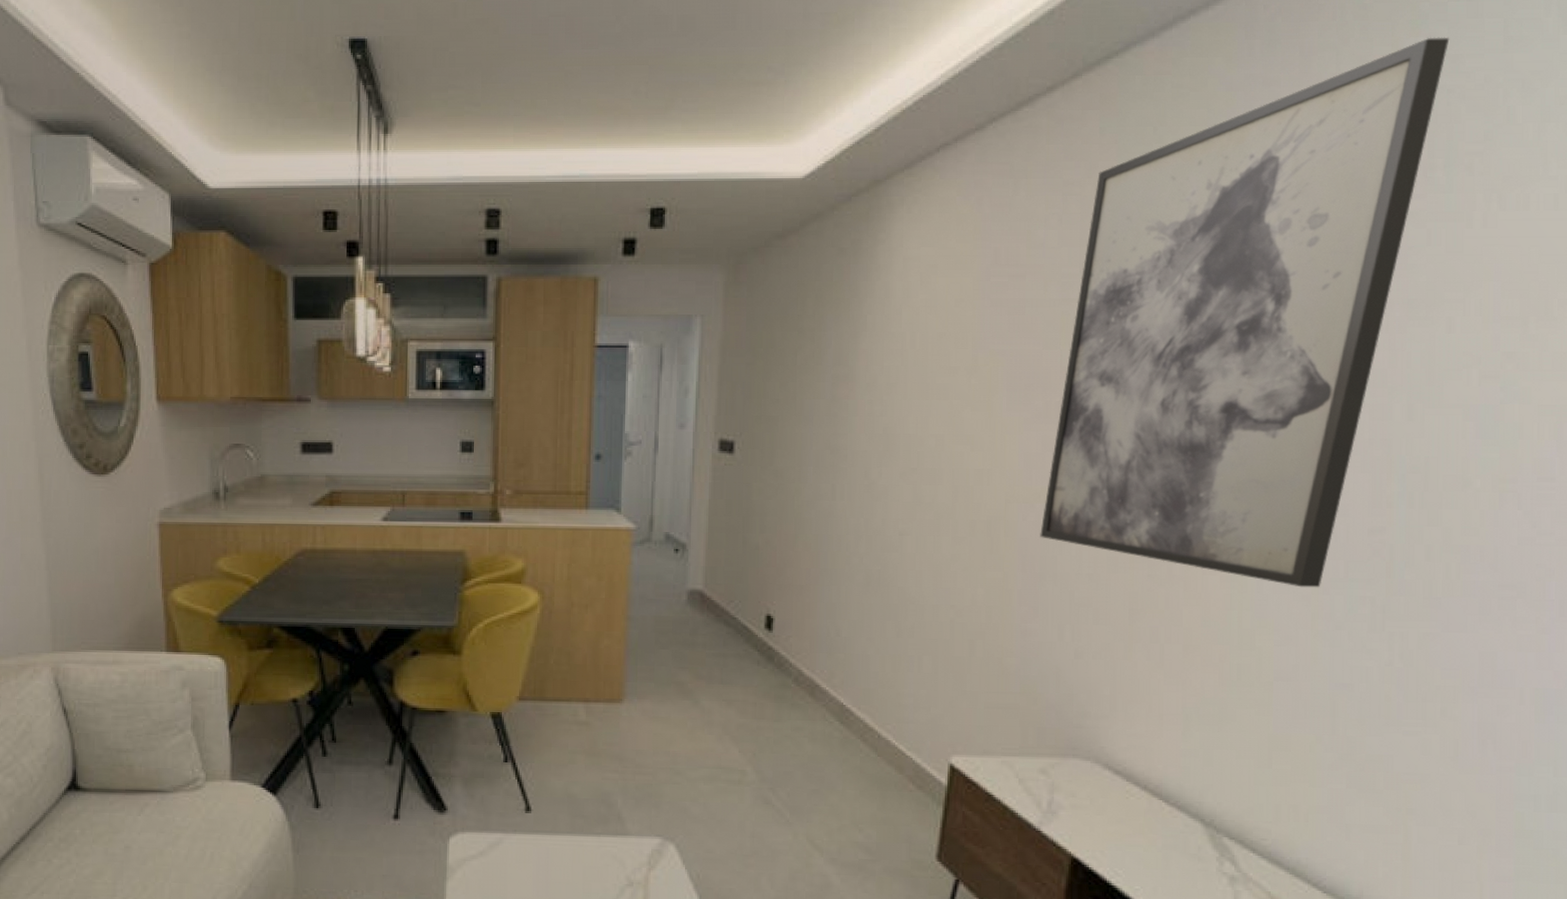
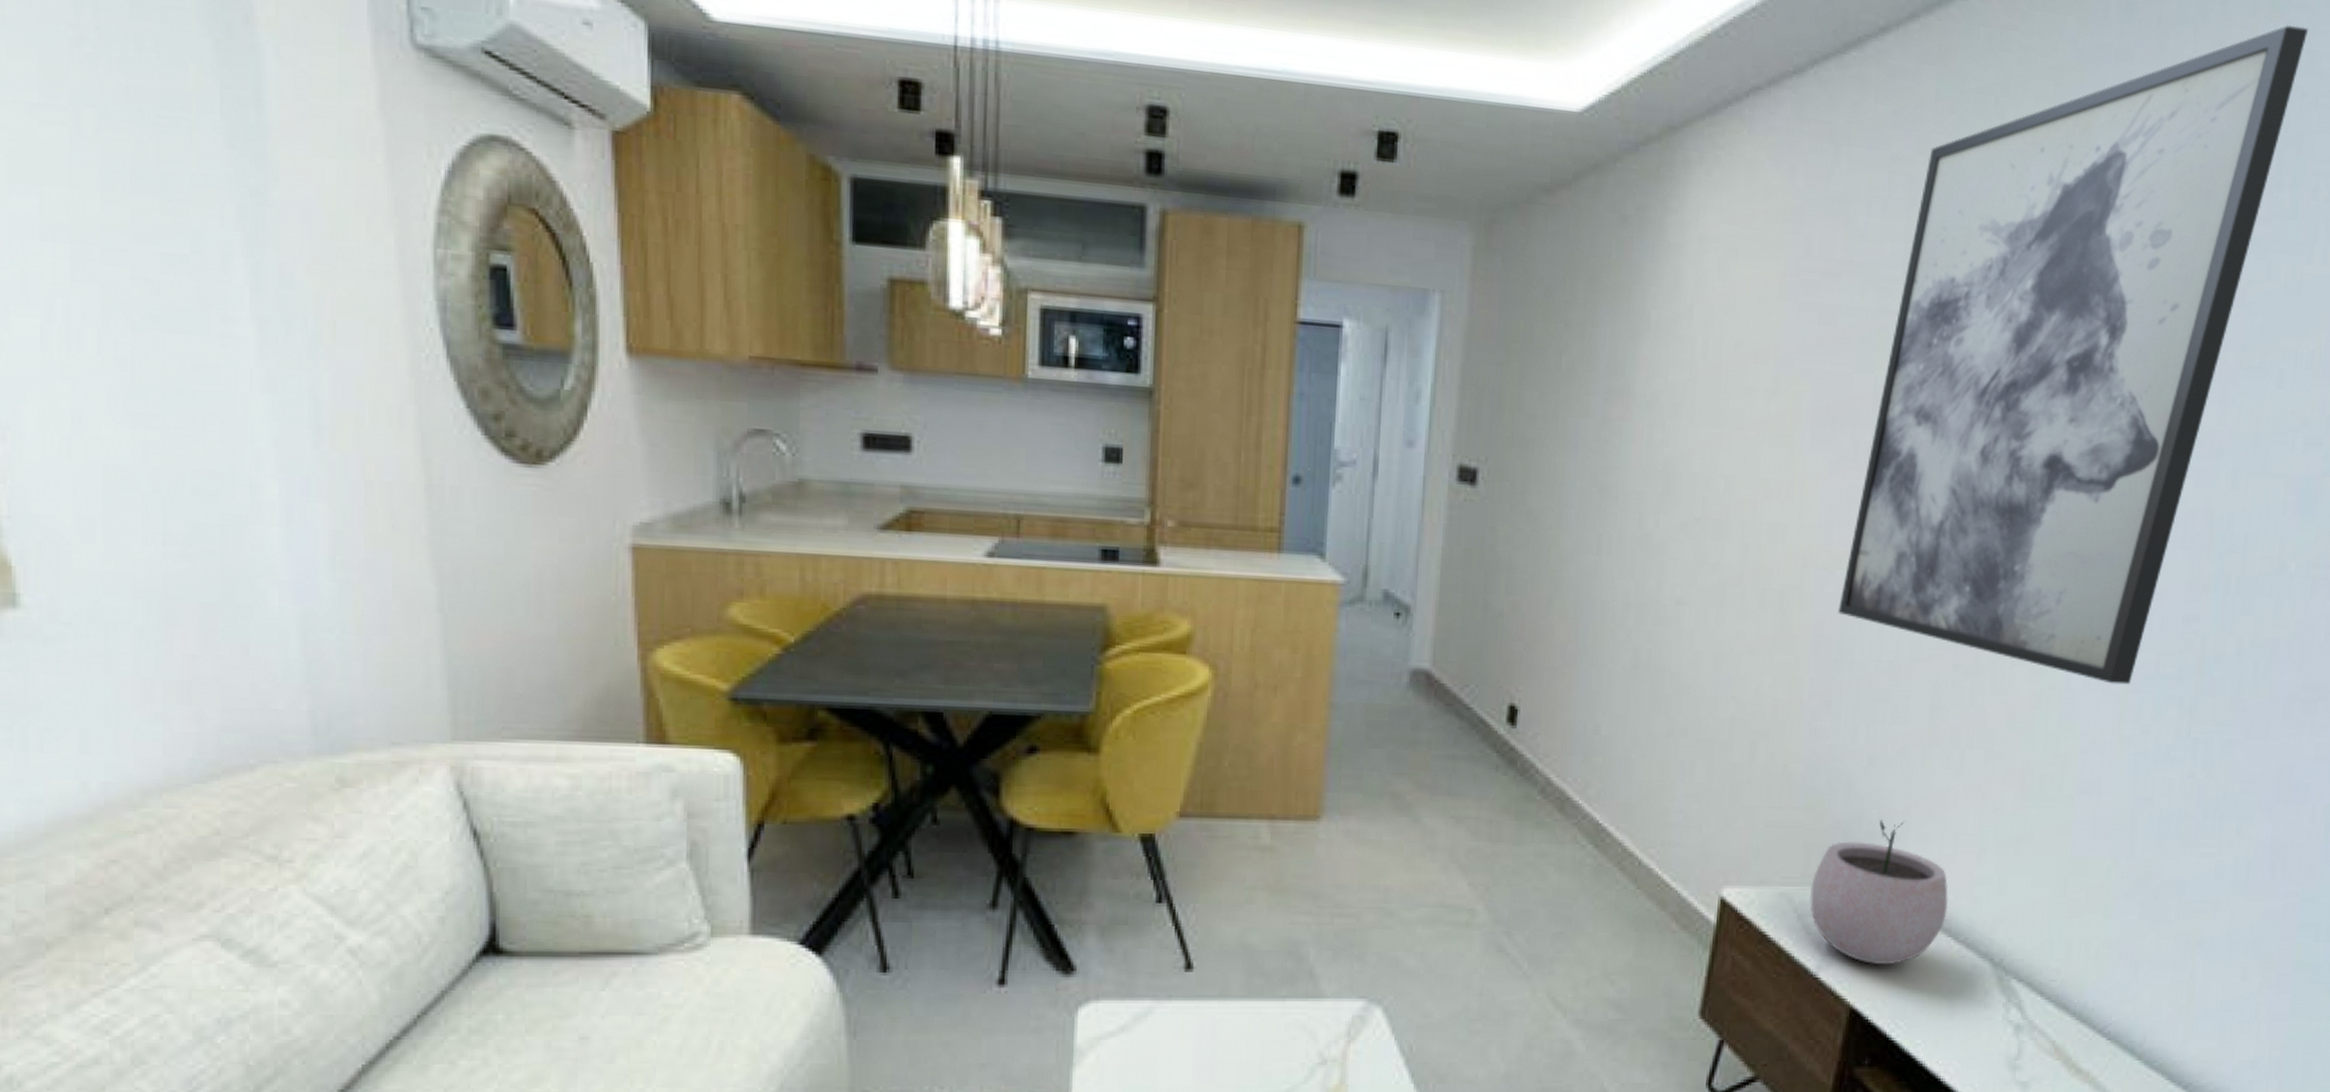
plant pot: none [1029,702,1158,823] -> present [1810,820,1949,966]

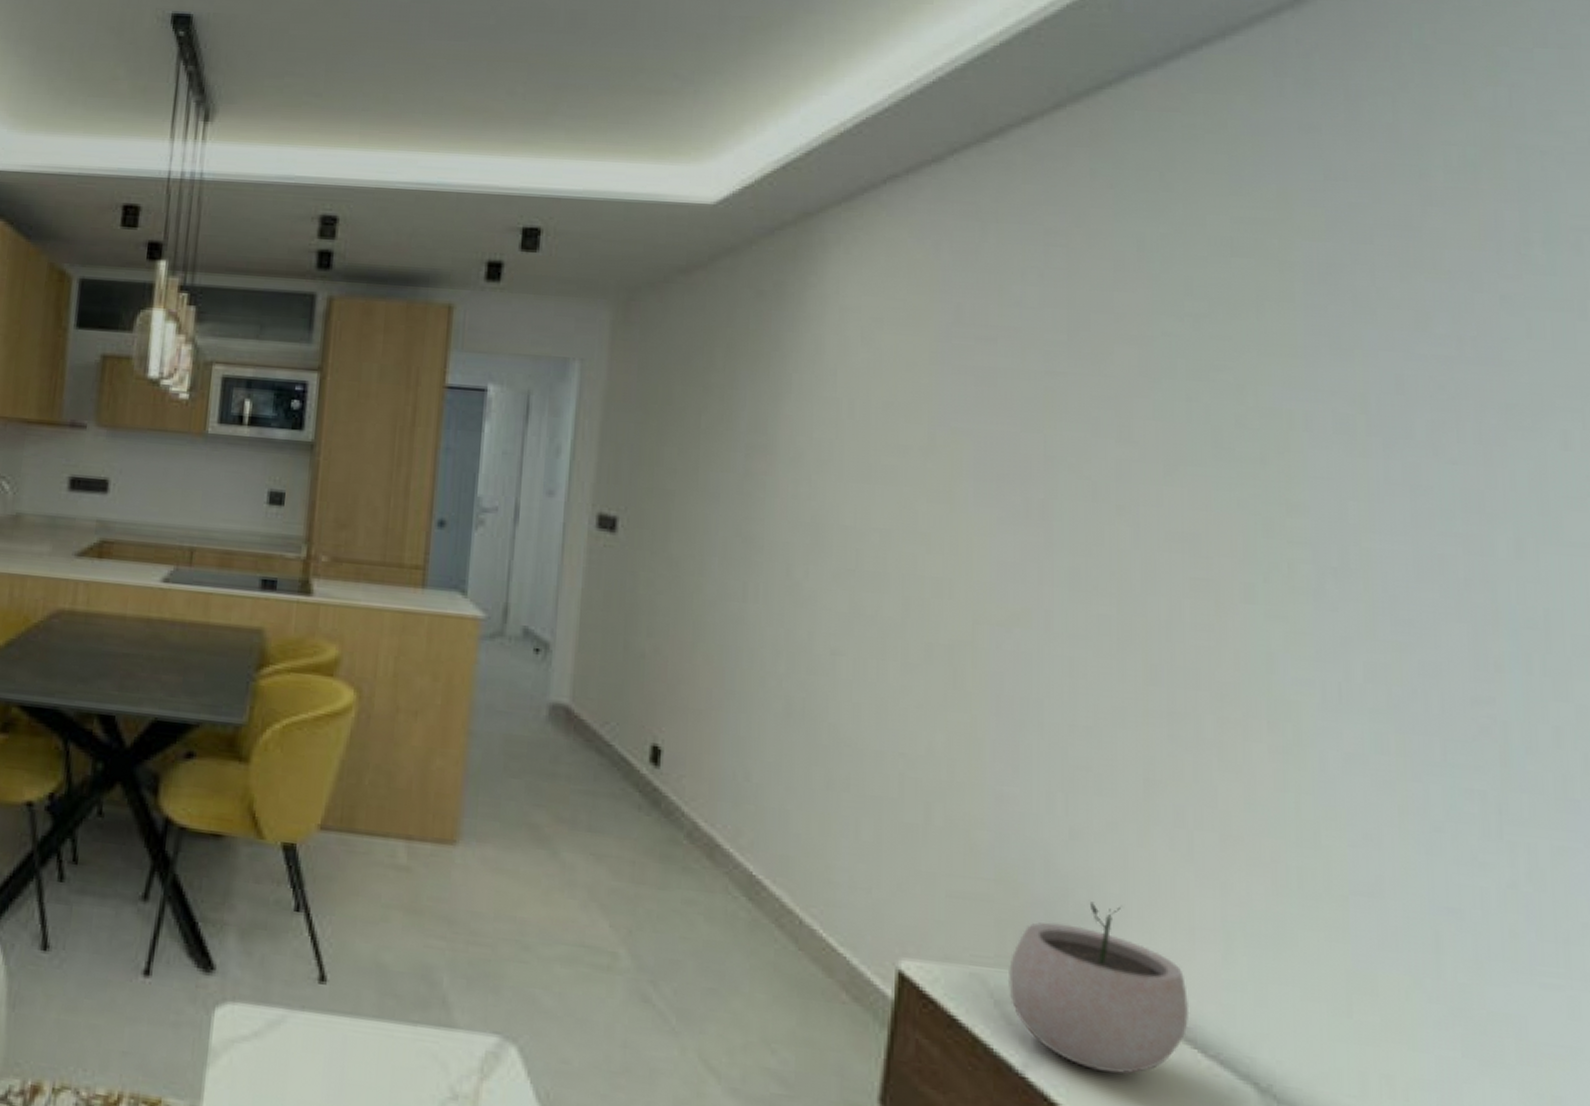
wall art: present [1838,24,2309,685] -> none [1020,88,1539,772]

